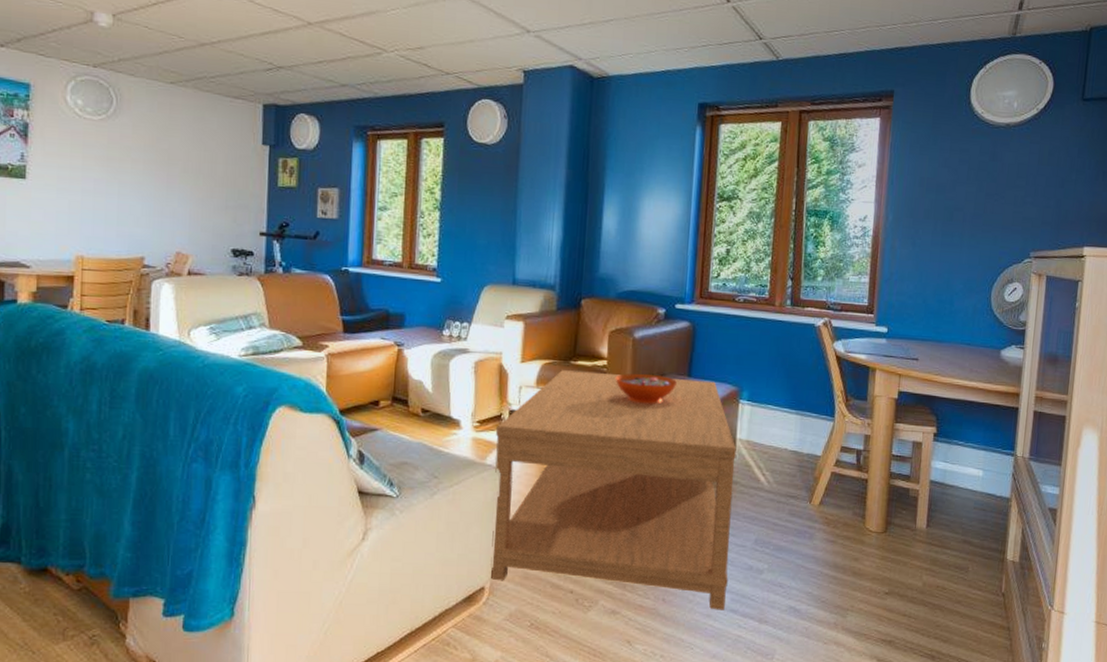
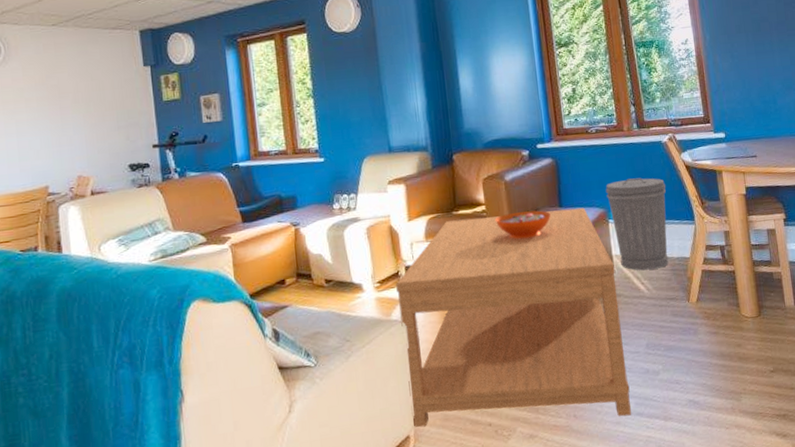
trash can: none [741,359,809,462] -> present [605,177,669,271]

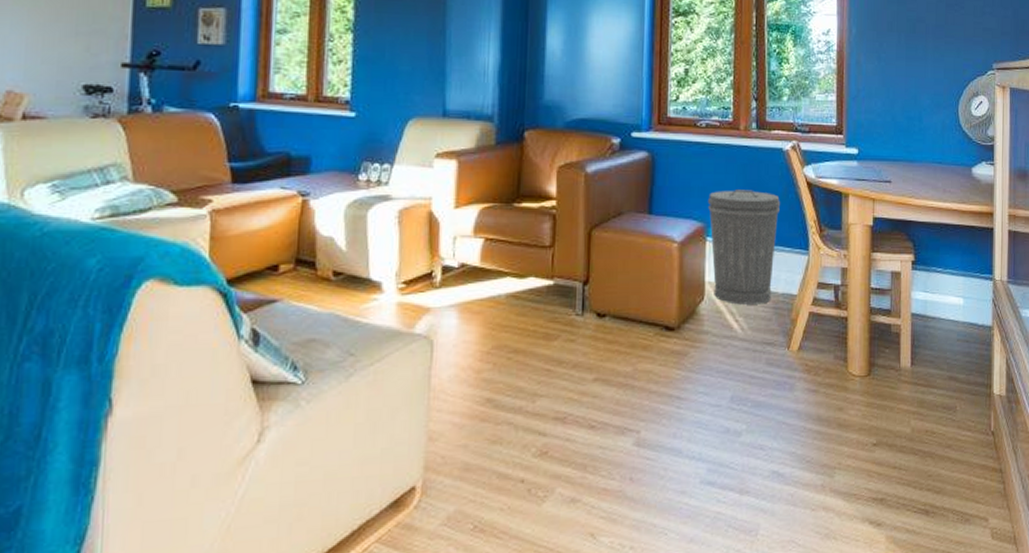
coffee table: present [396,207,631,428] -> none [422,214,705,485]
decorative bowl: present [495,210,551,239] -> none [566,213,636,248]

